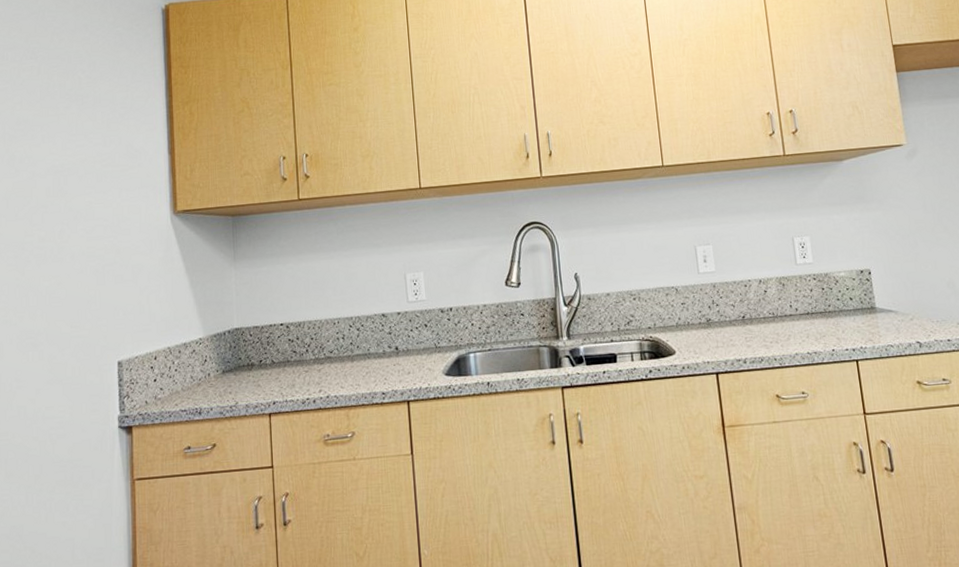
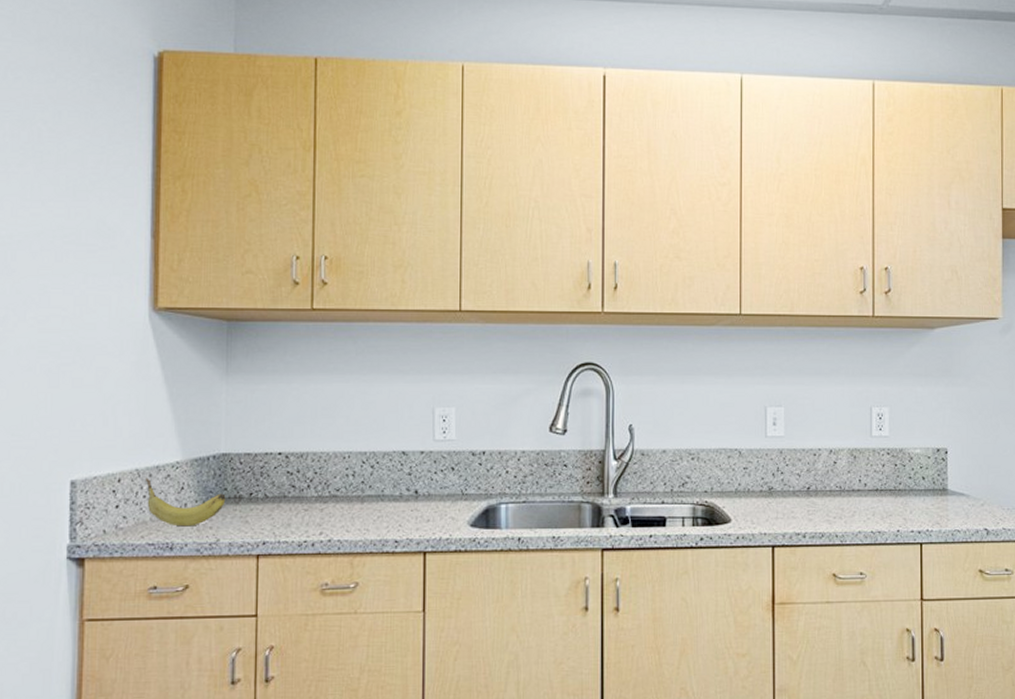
fruit: none [175,354,241,394] -> present [145,478,226,527]

